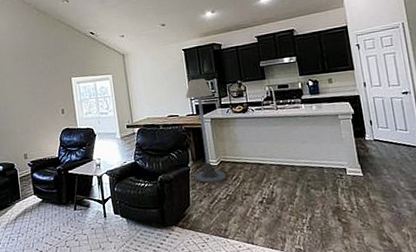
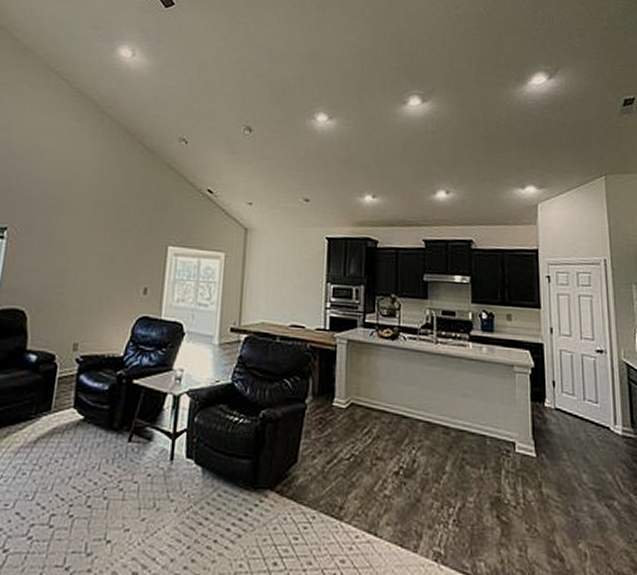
floor lamp: present [185,78,227,183] -> none [310,281,356,433]

